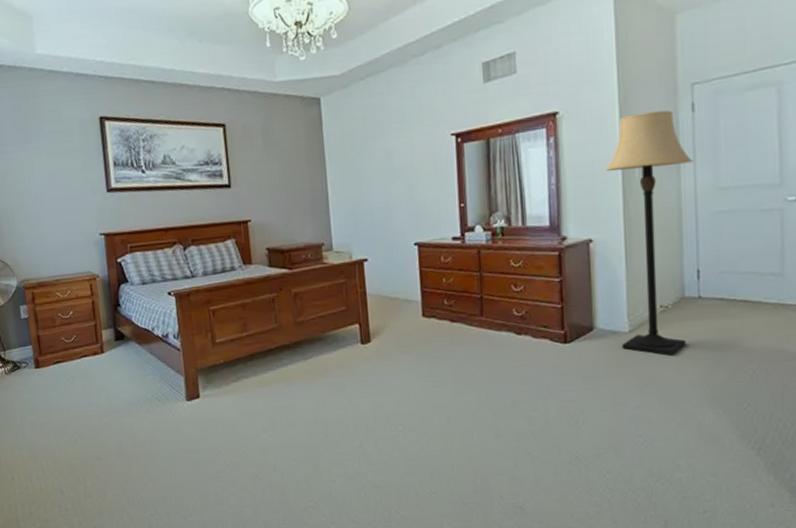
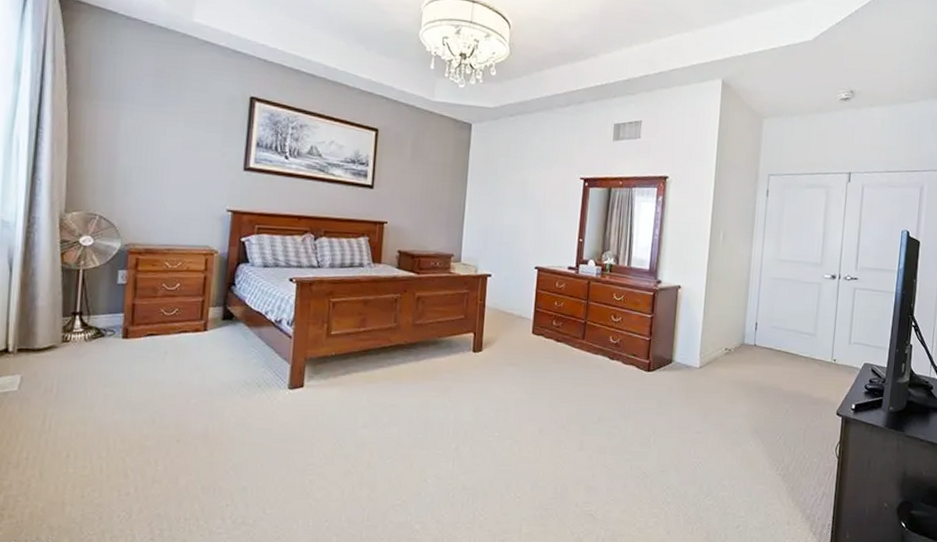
lamp: present [605,110,694,355] -> none [692,190,763,391]

